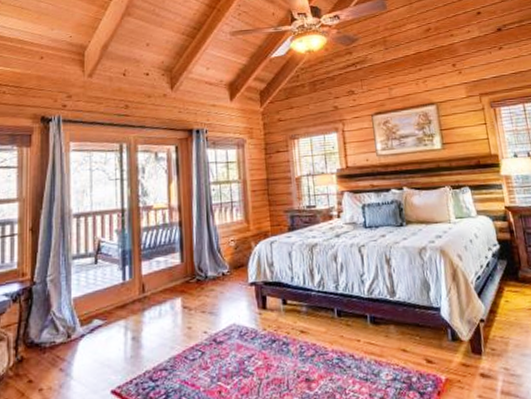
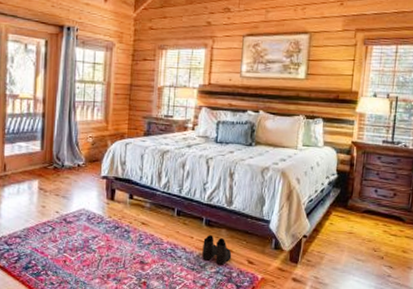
boots: none [371,333,407,370] -> present [202,234,232,265]

